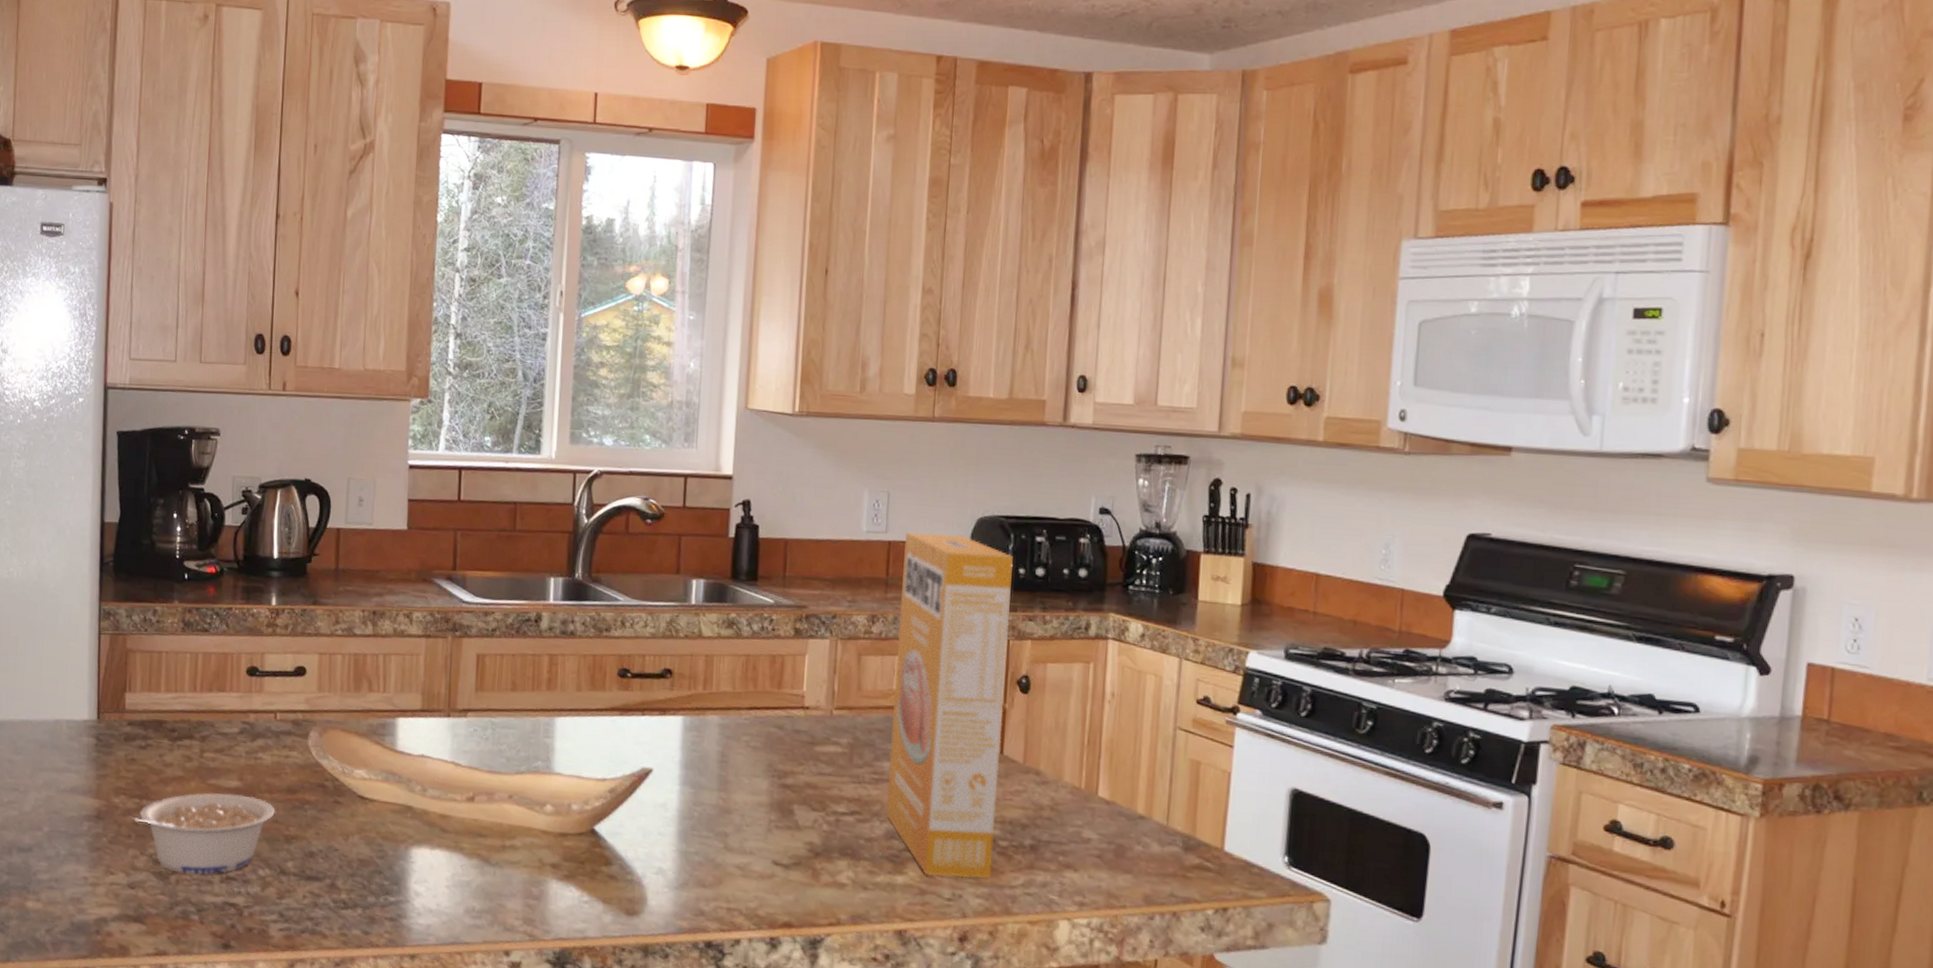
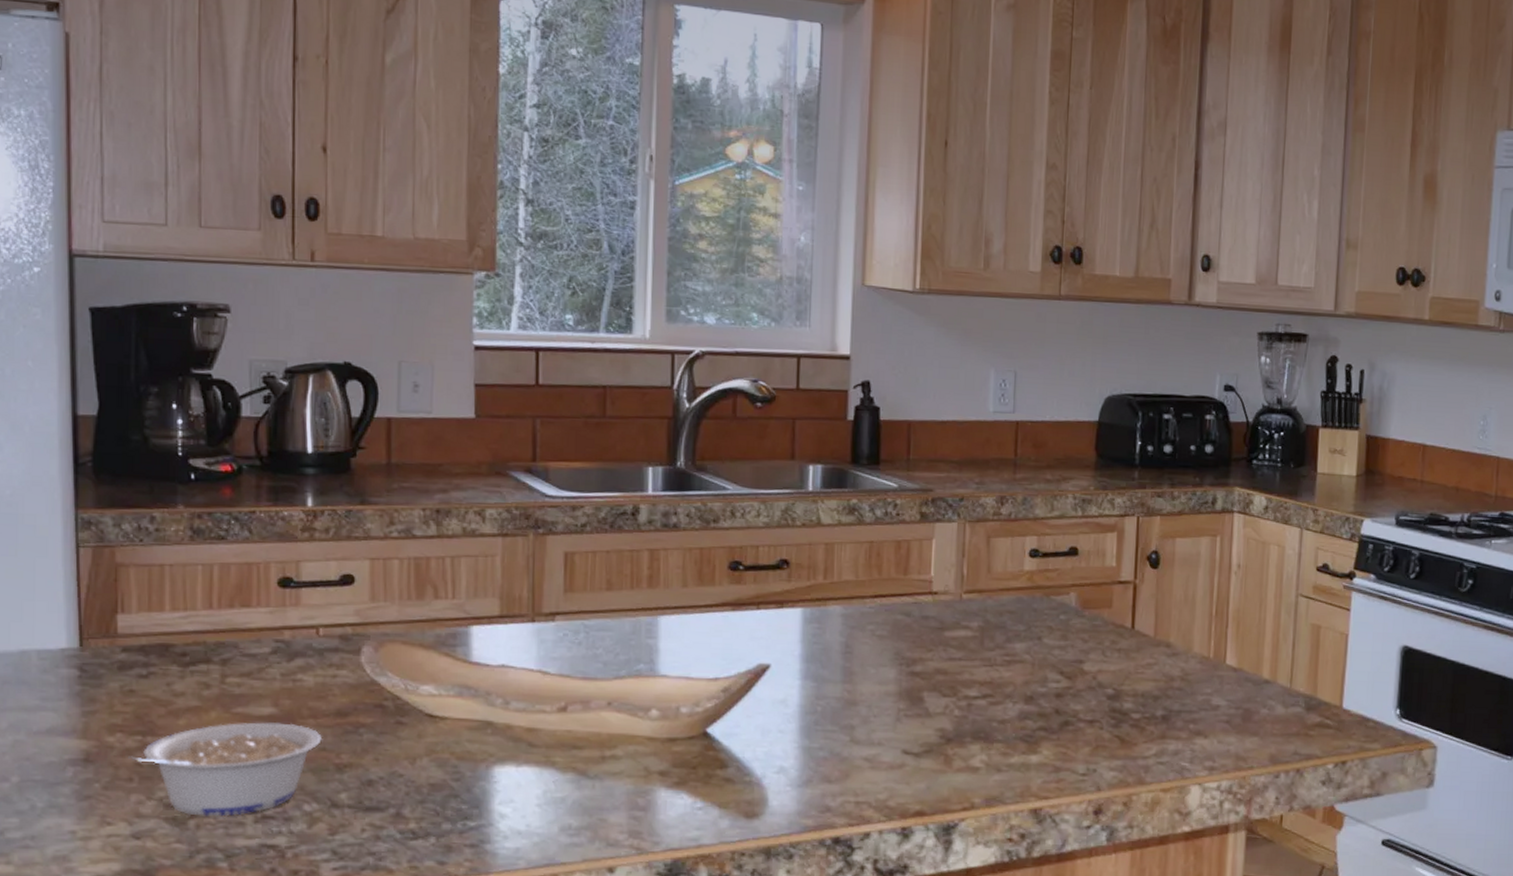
box: present [885,533,1013,878] -> none [1018,412,1141,753]

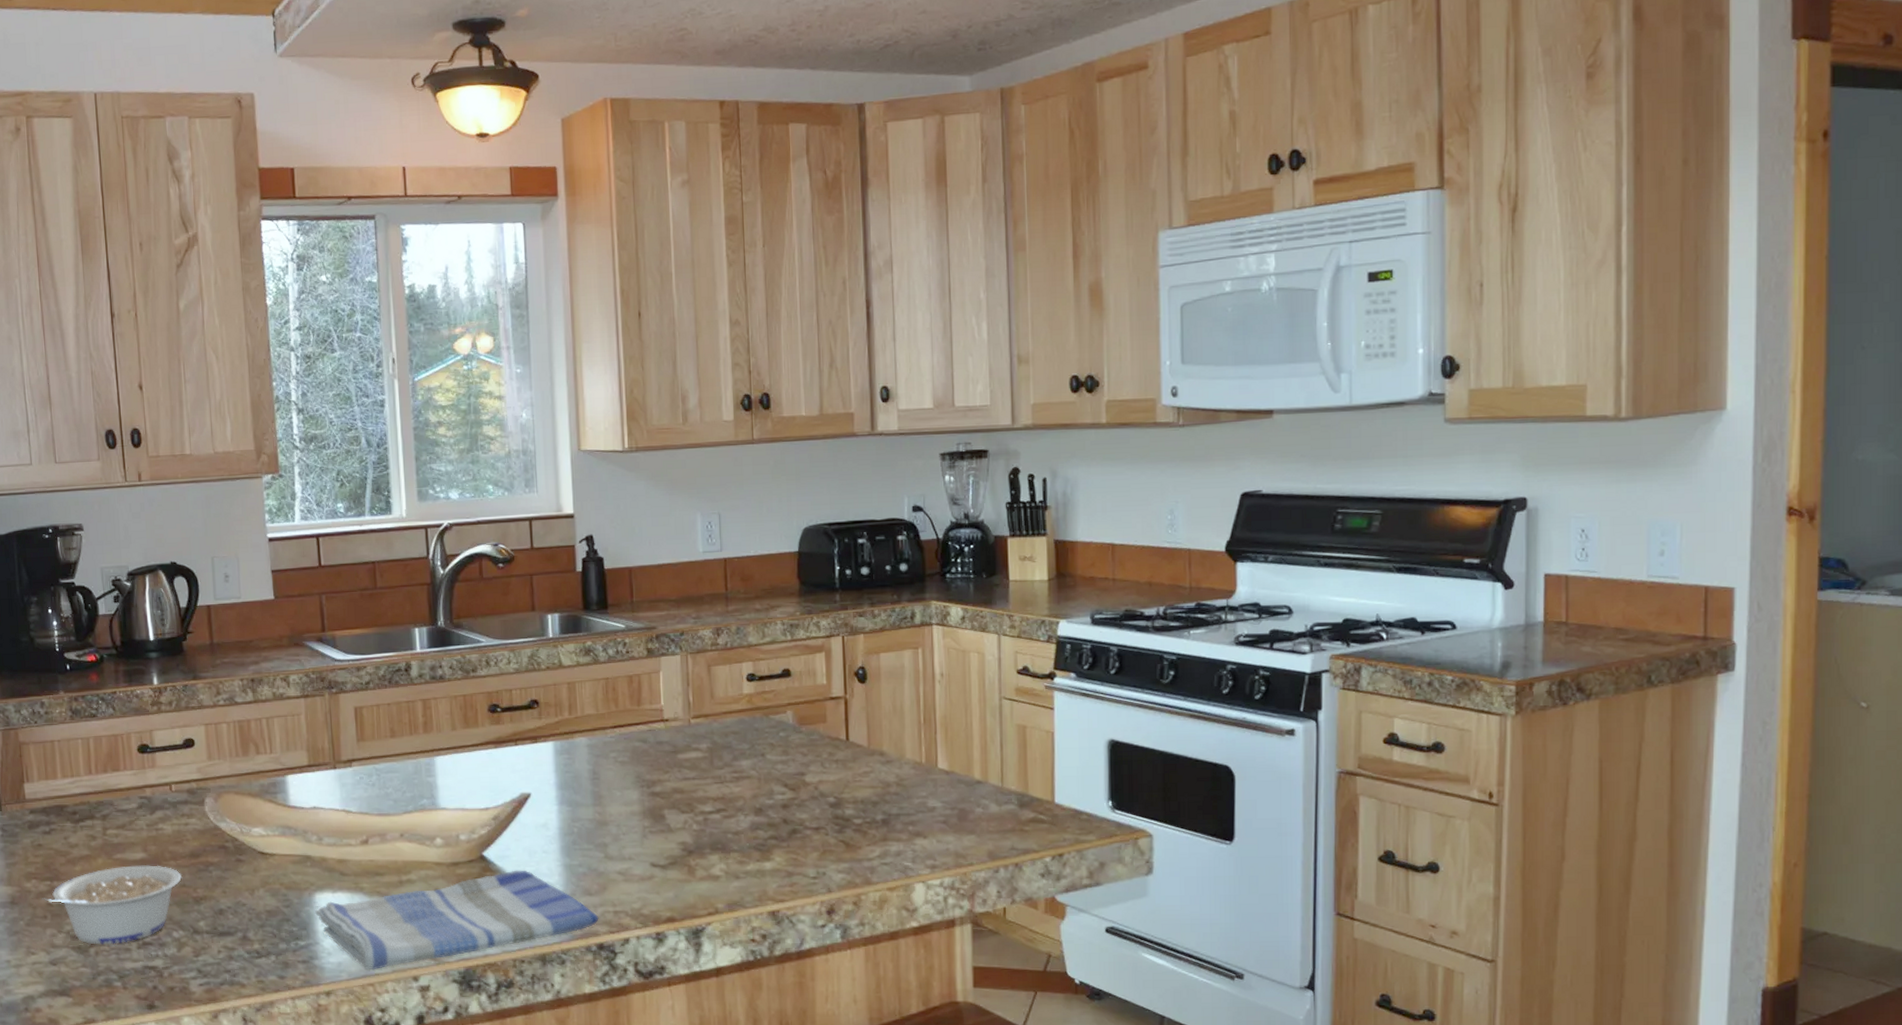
dish towel: none [491,750,837,859] -> present [314,870,599,970]

